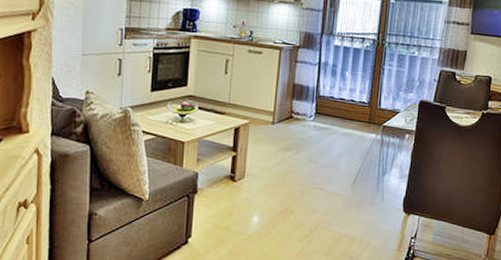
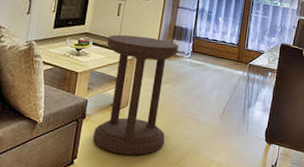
side table: none [208,96,300,231] -> present [93,34,179,155]

